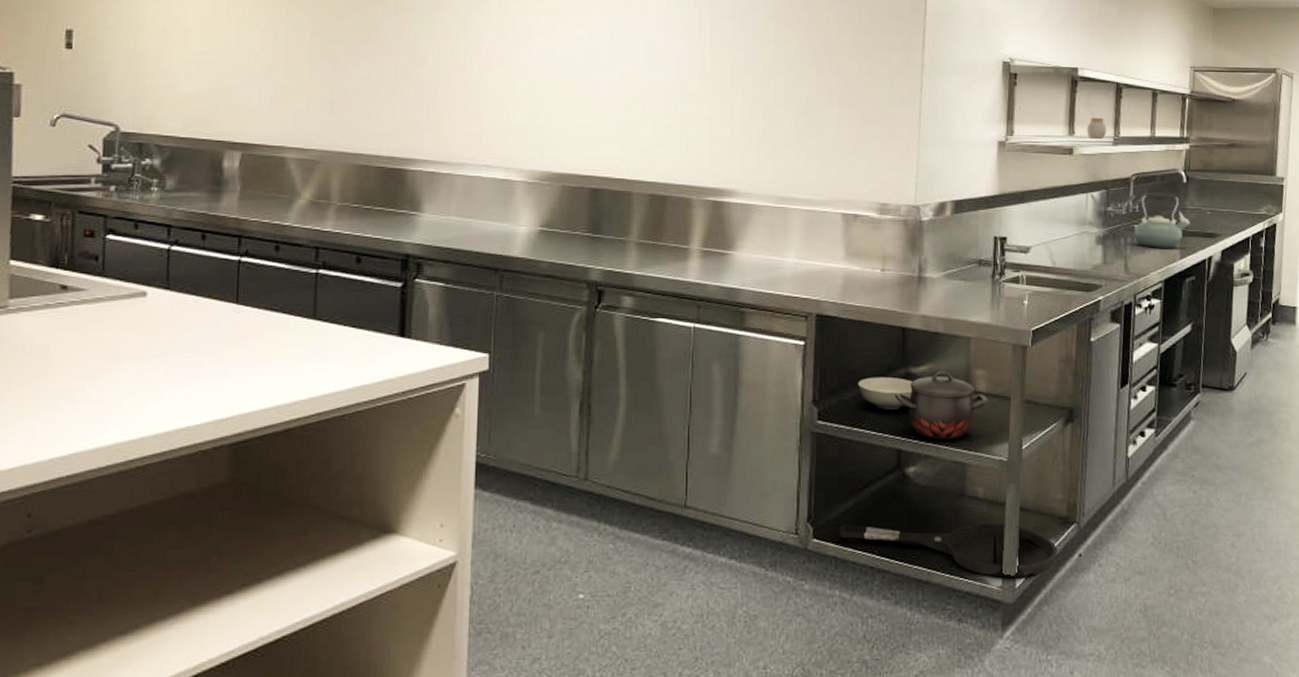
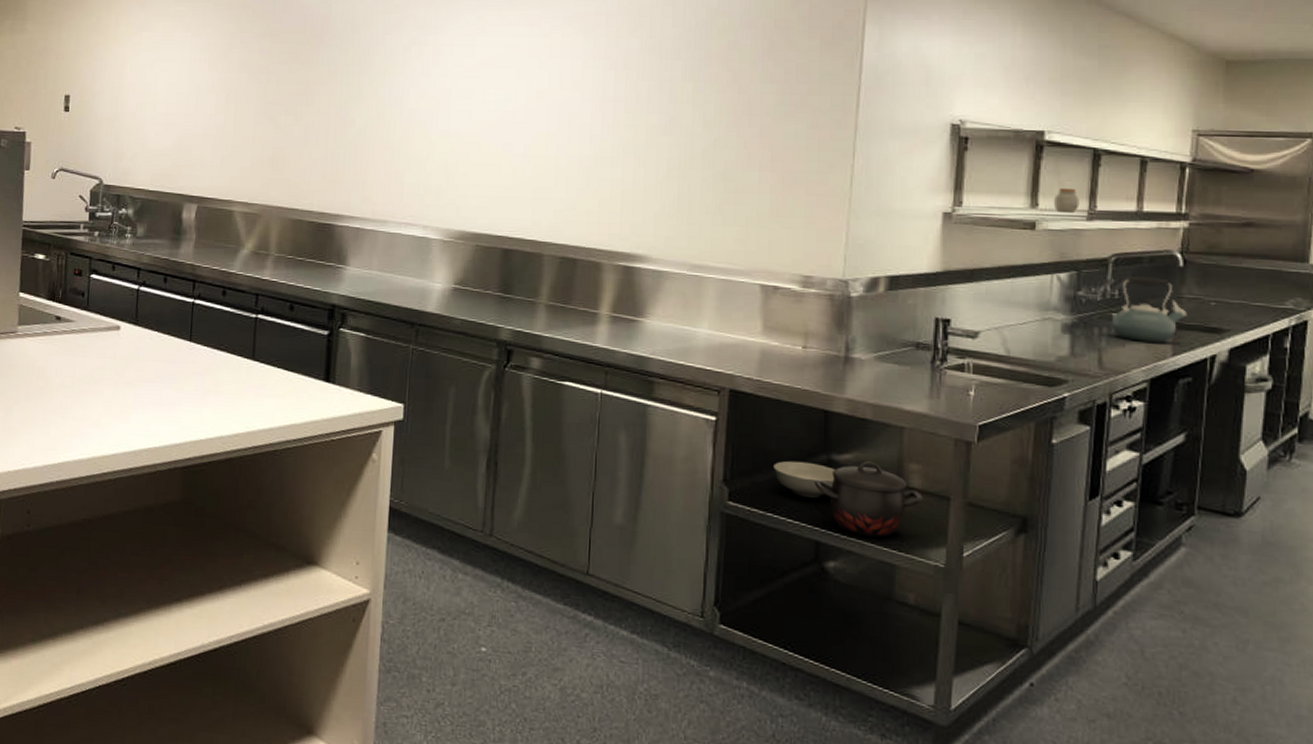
frying pan: present [839,523,1057,579] -> none [749,612,1003,701]

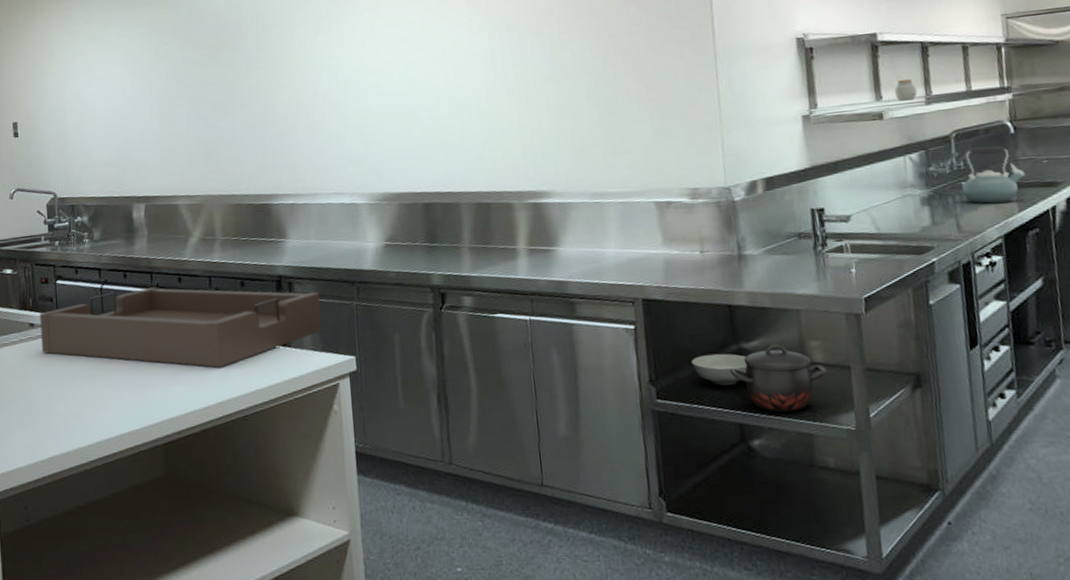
tray: none [65,295,374,394] -> present [40,287,322,368]

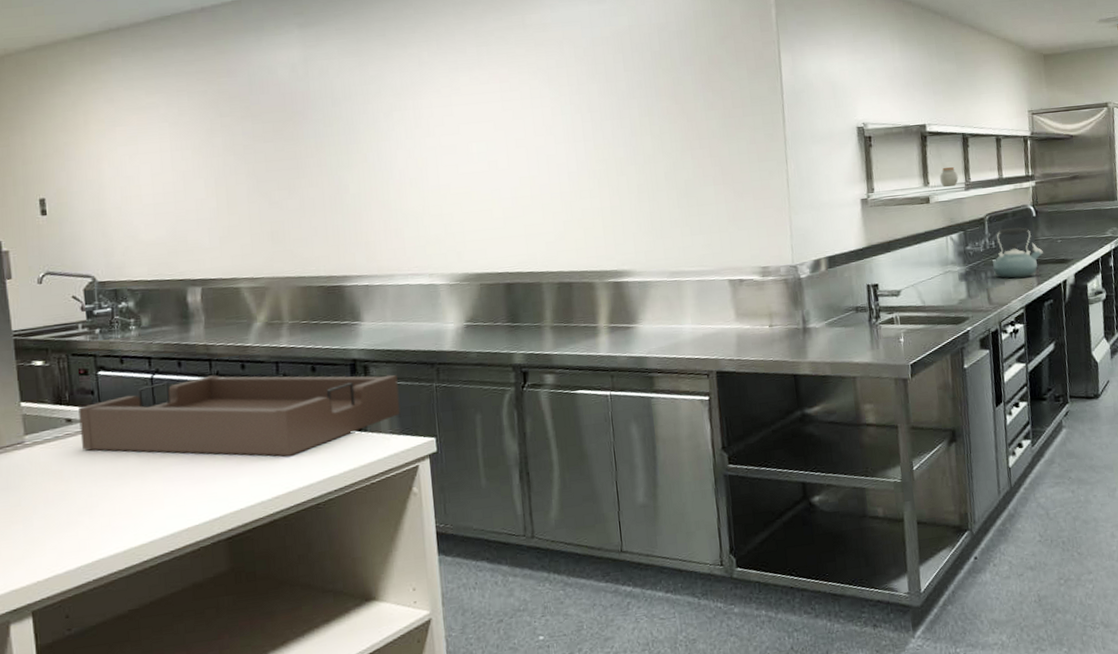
bowl: present [691,353,747,386] -> none [760,419,809,449]
cooking pot: present [729,344,827,413] -> none [794,409,878,470]

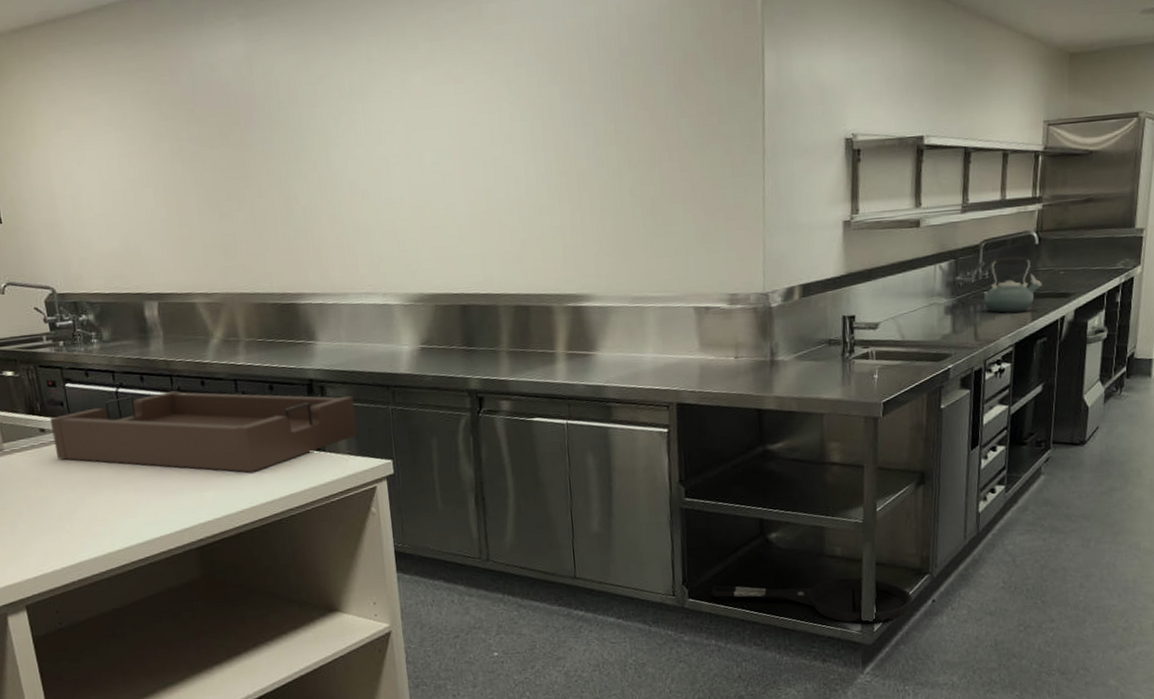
frying pan: none [759,537,955,586] -> present [711,577,912,624]
jar: present [939,167,959,188] -> none [933,186,955,210]

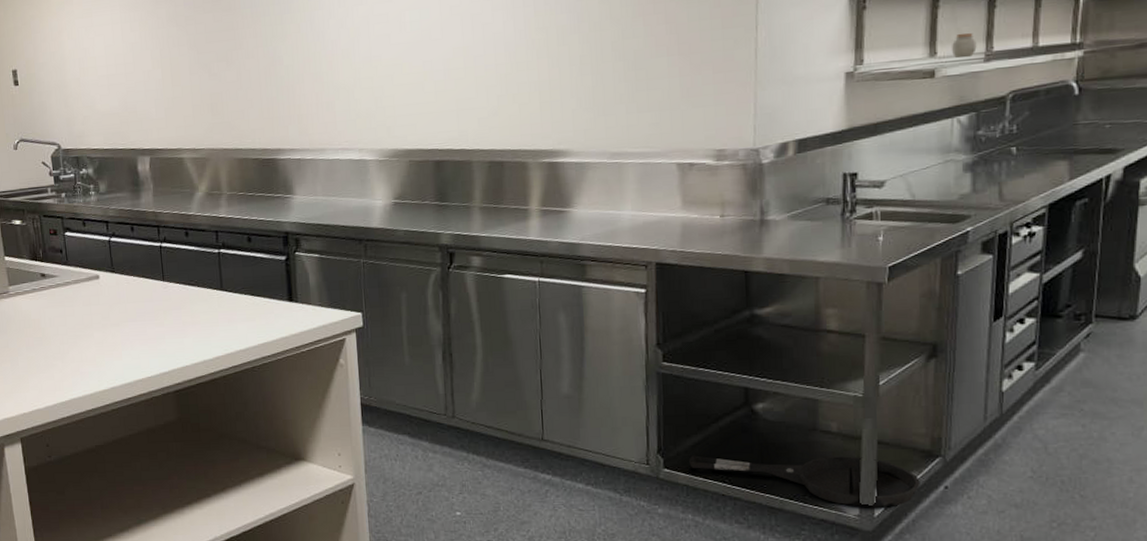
tray: present [50,390,358,473] -> none [50,240,329,321]
jar: none [933,186,955,210] -> present [951,33,977,59]
kettle: present [983,256,1042,313] -> none [1010,108,1083,171]

